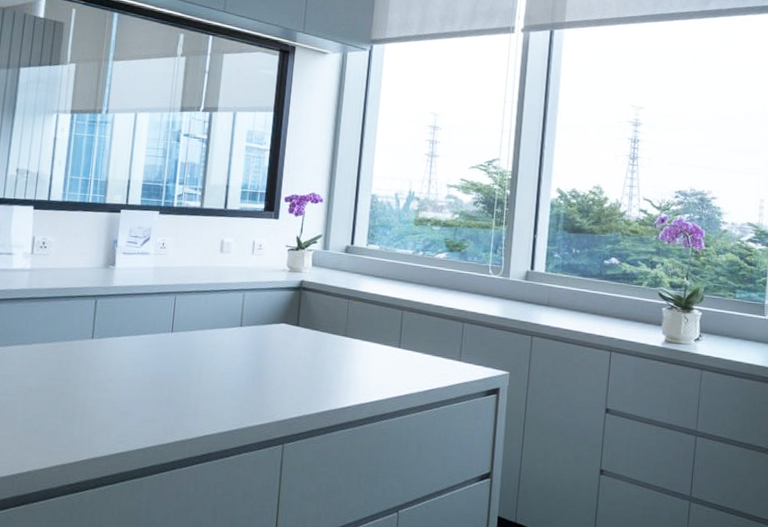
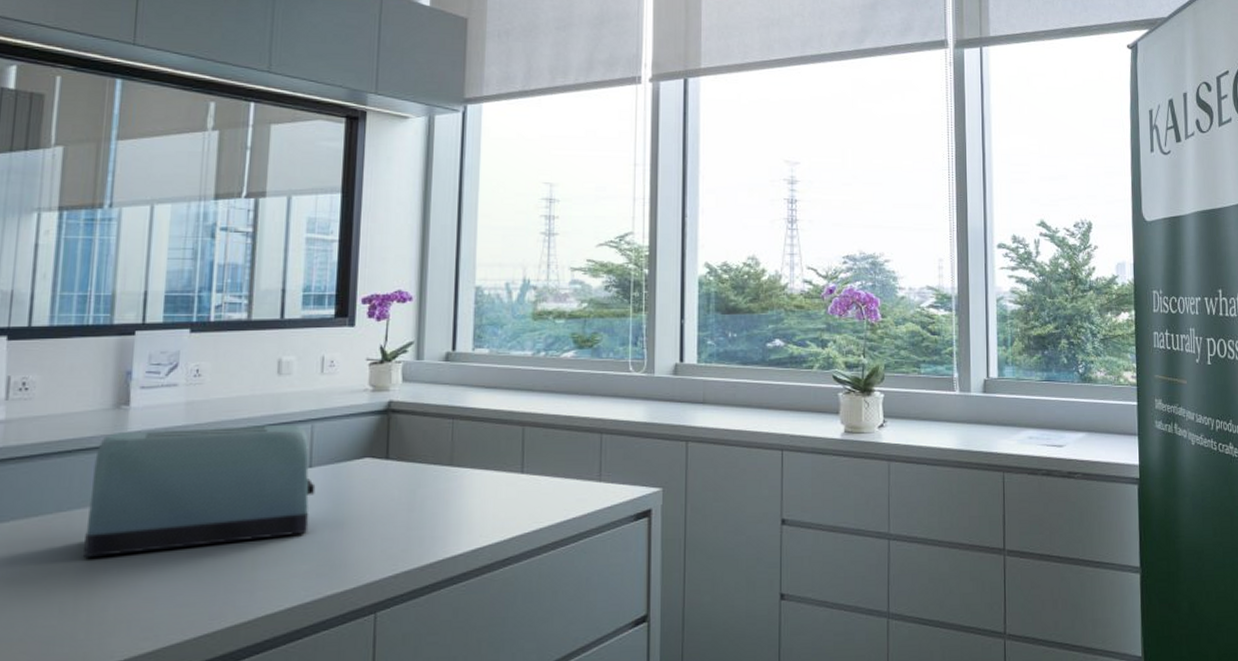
toaster: none [80,286,244,378] -> present [84,425,316,557]

